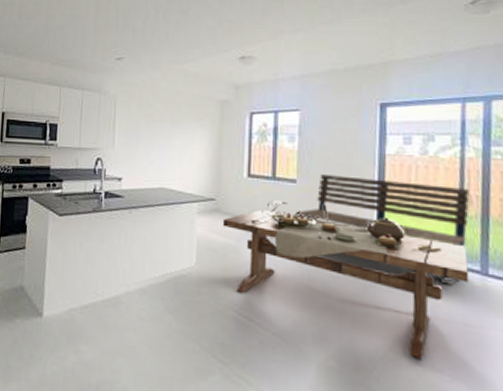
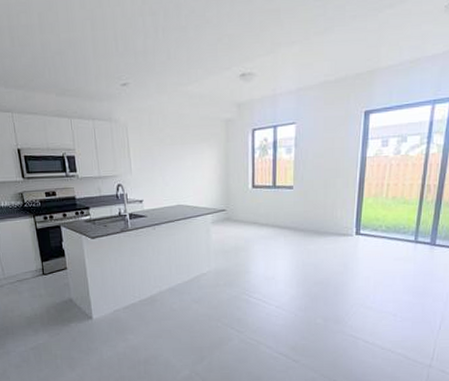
dining table: present [222,200,469,360] -> none [233,205,422,310]
bench: present [295,174,470,285] -> none [292,179,429,255]

